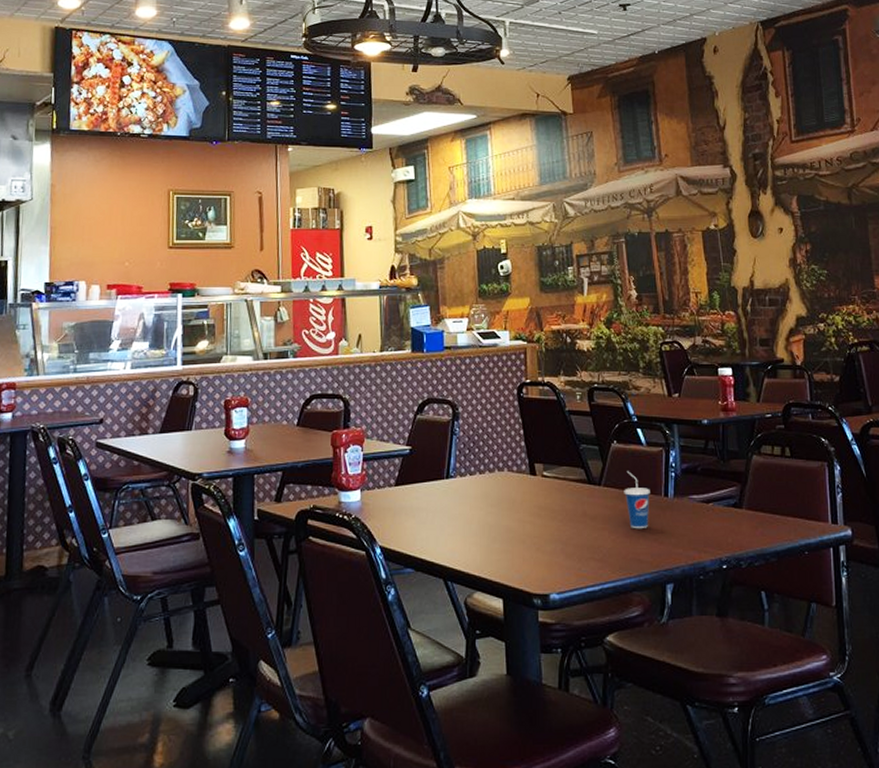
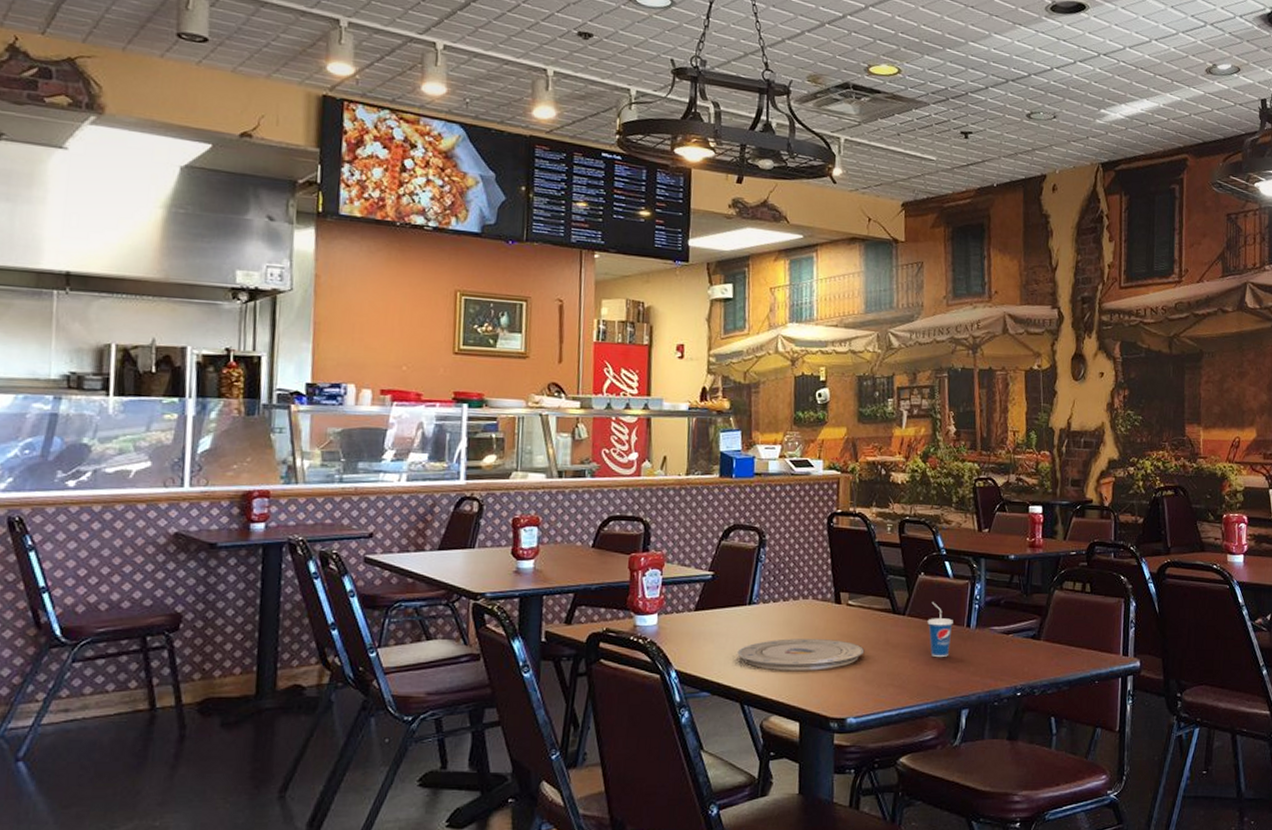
plate: none [438,512,563,545] -> present [737,638,865,671]

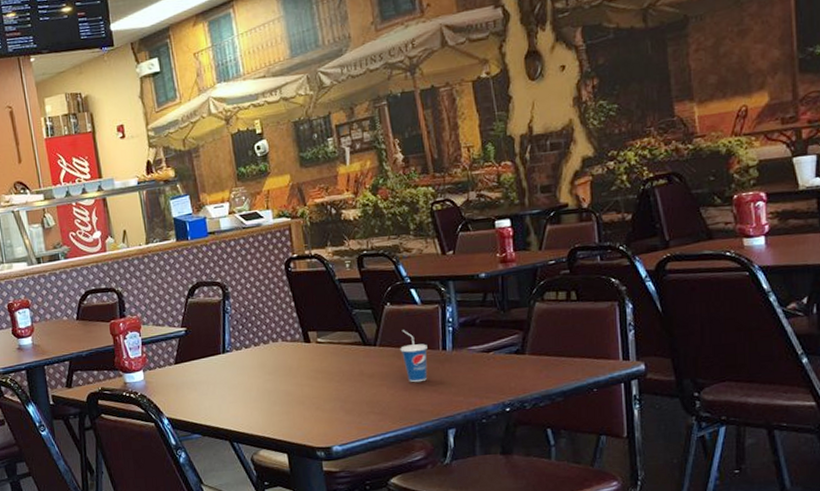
plate: present [737,638,865,671] -> none [219,376,341,409]

